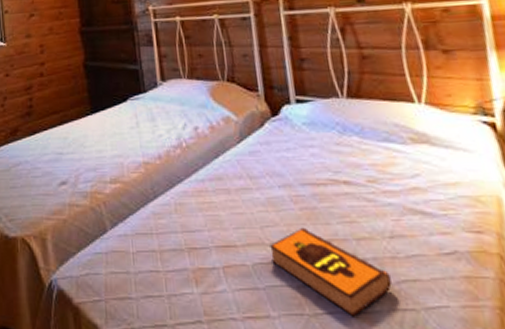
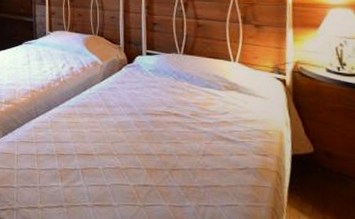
hardback book: present [270,227,392,317] -> none [117,144,200,209]

